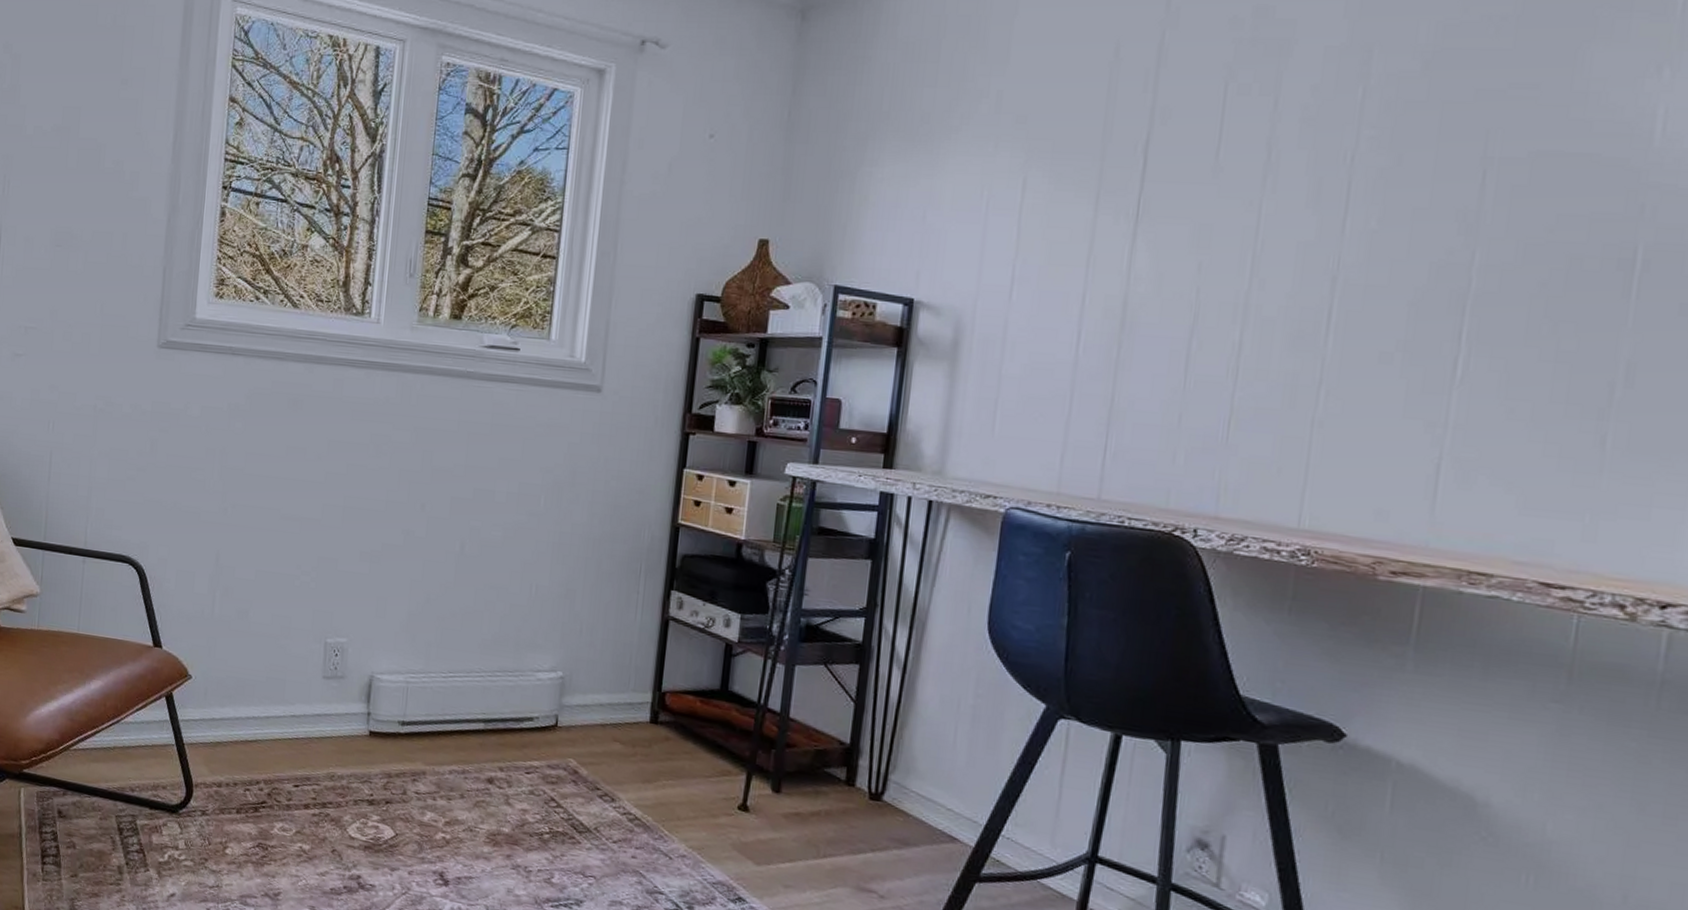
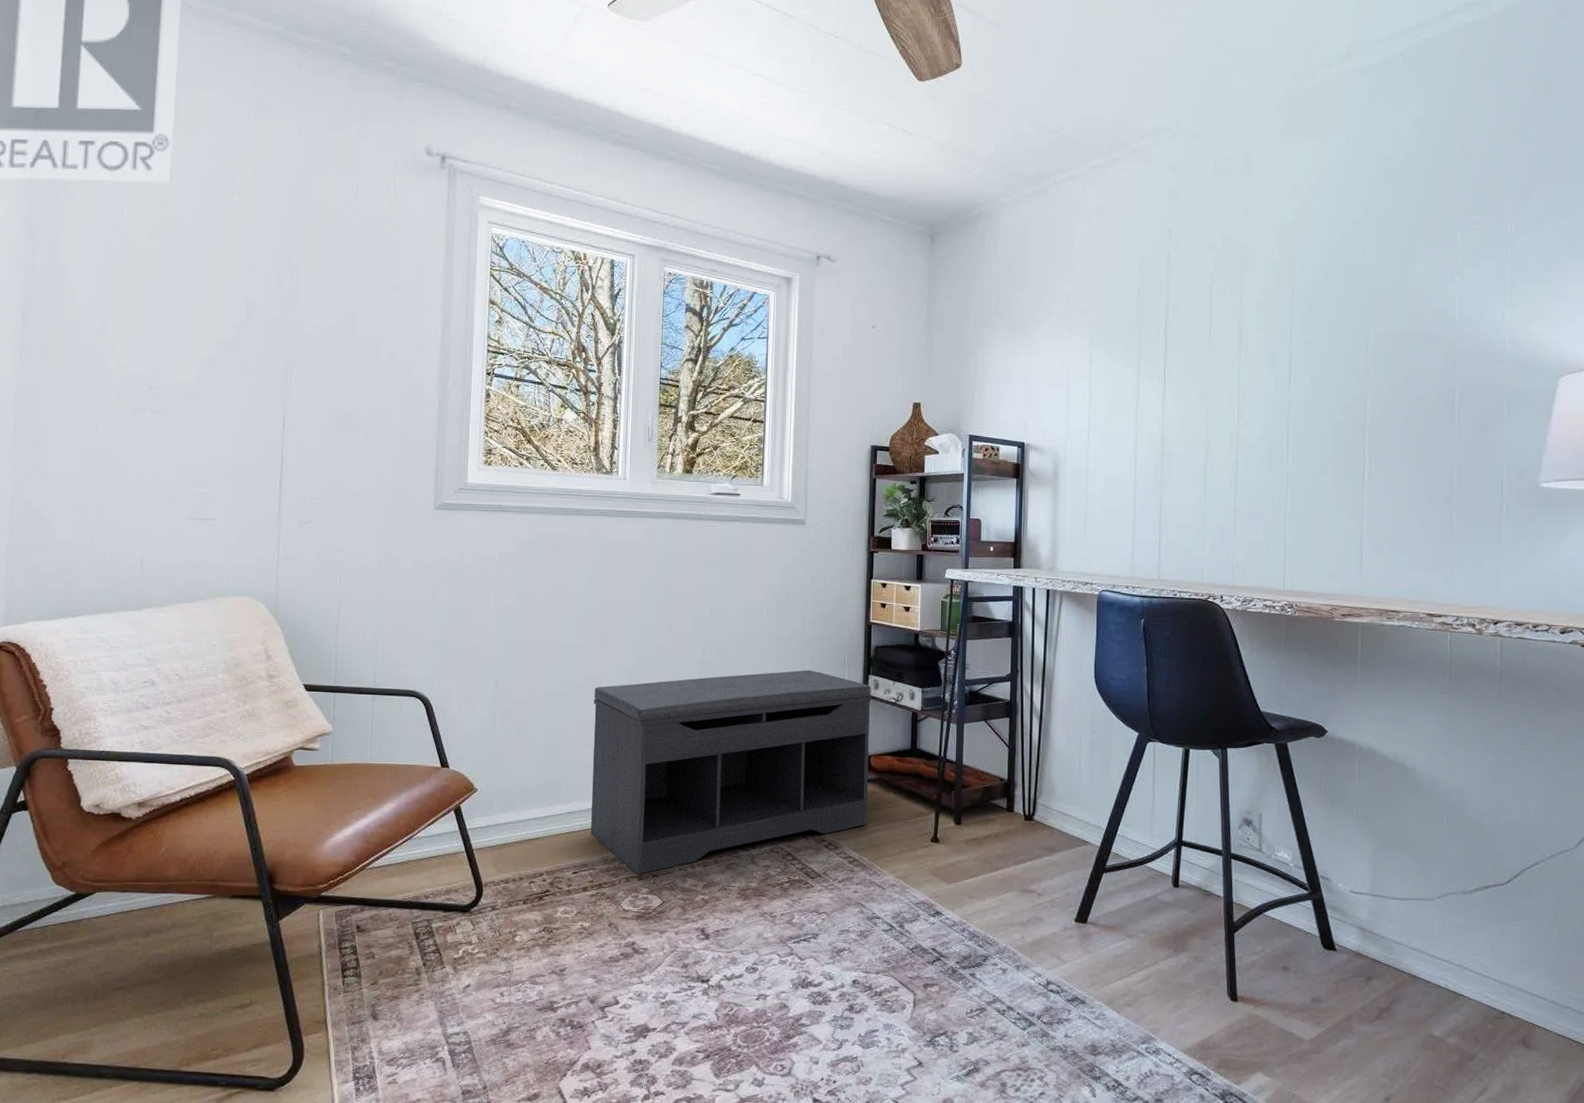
bench: none [316,571,674,799] -> present [591,669,872,875]

